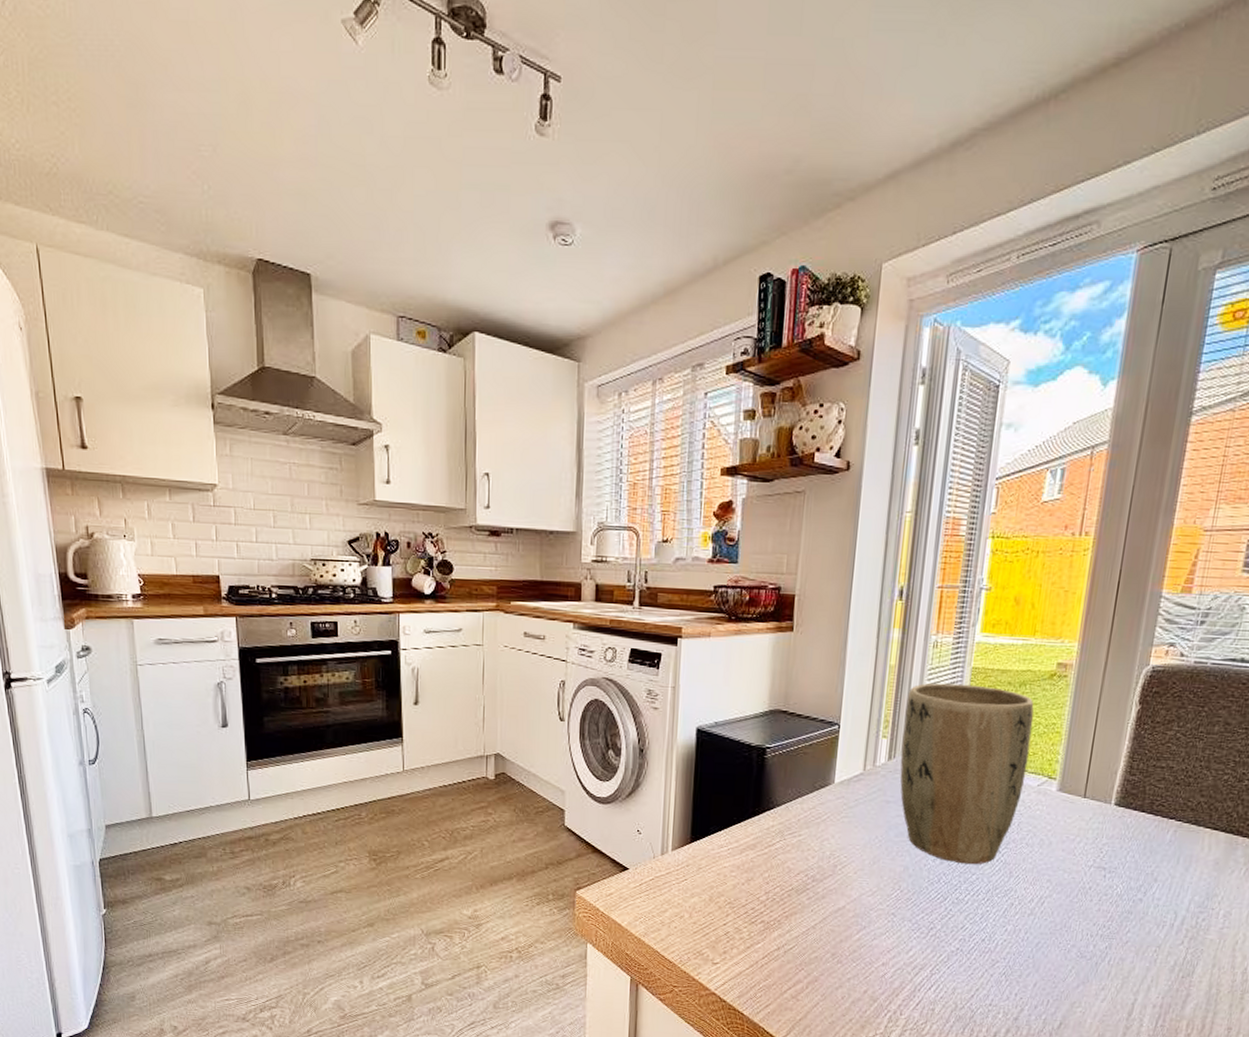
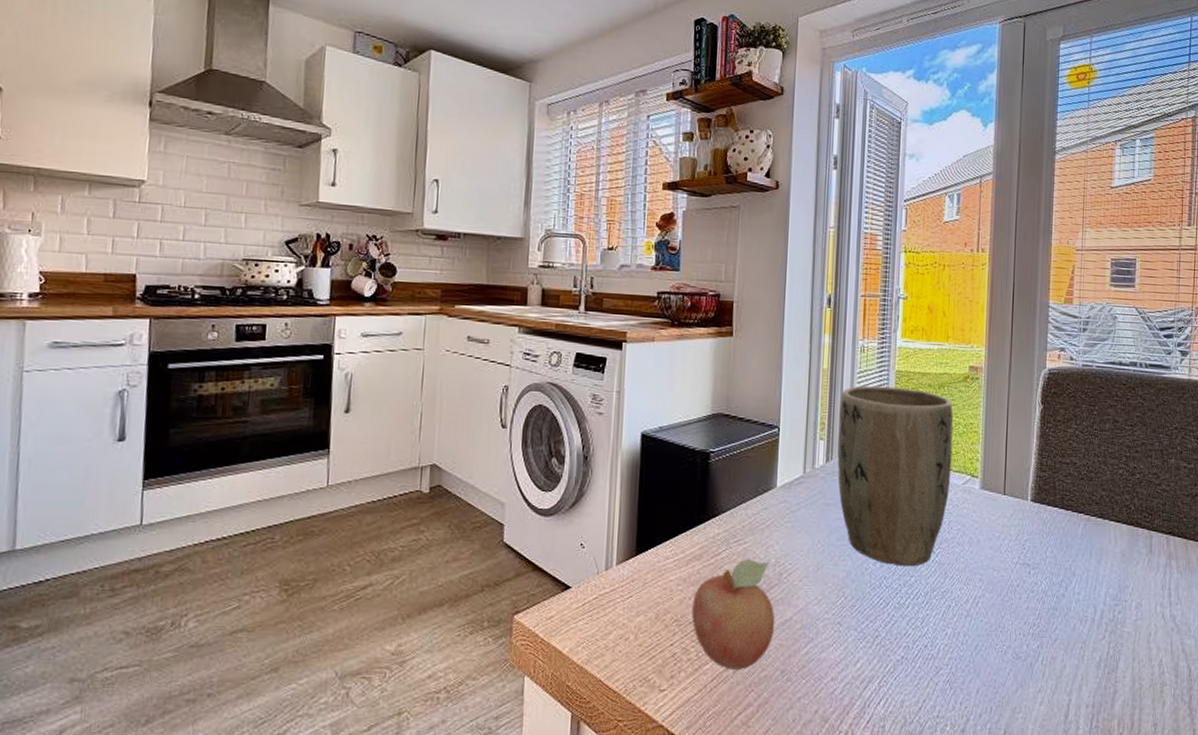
fruit: none [744,850,828,950] -> present [692,559,775,670]

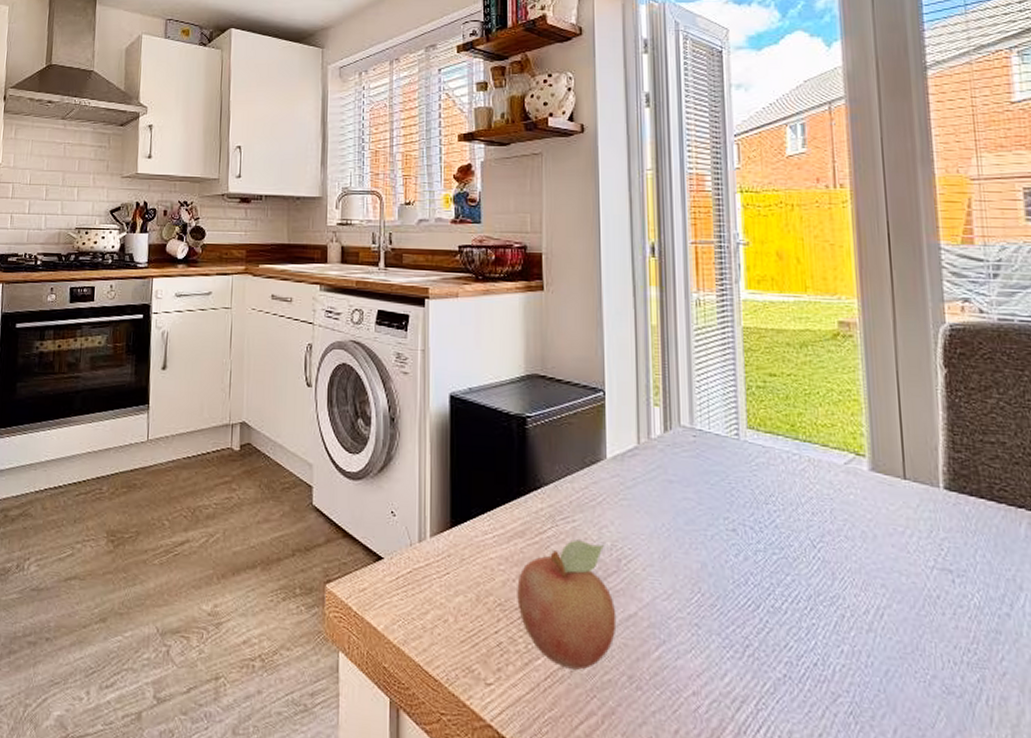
plant pot: present [837,385,954,567] -> none [675,344,828,563]

